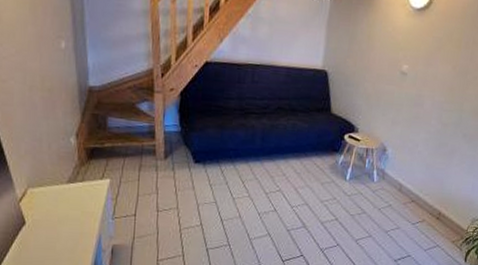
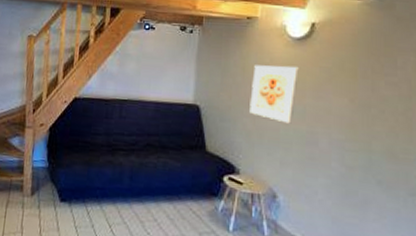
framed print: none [371,33,416,88] -> present [250,65,299,124]

